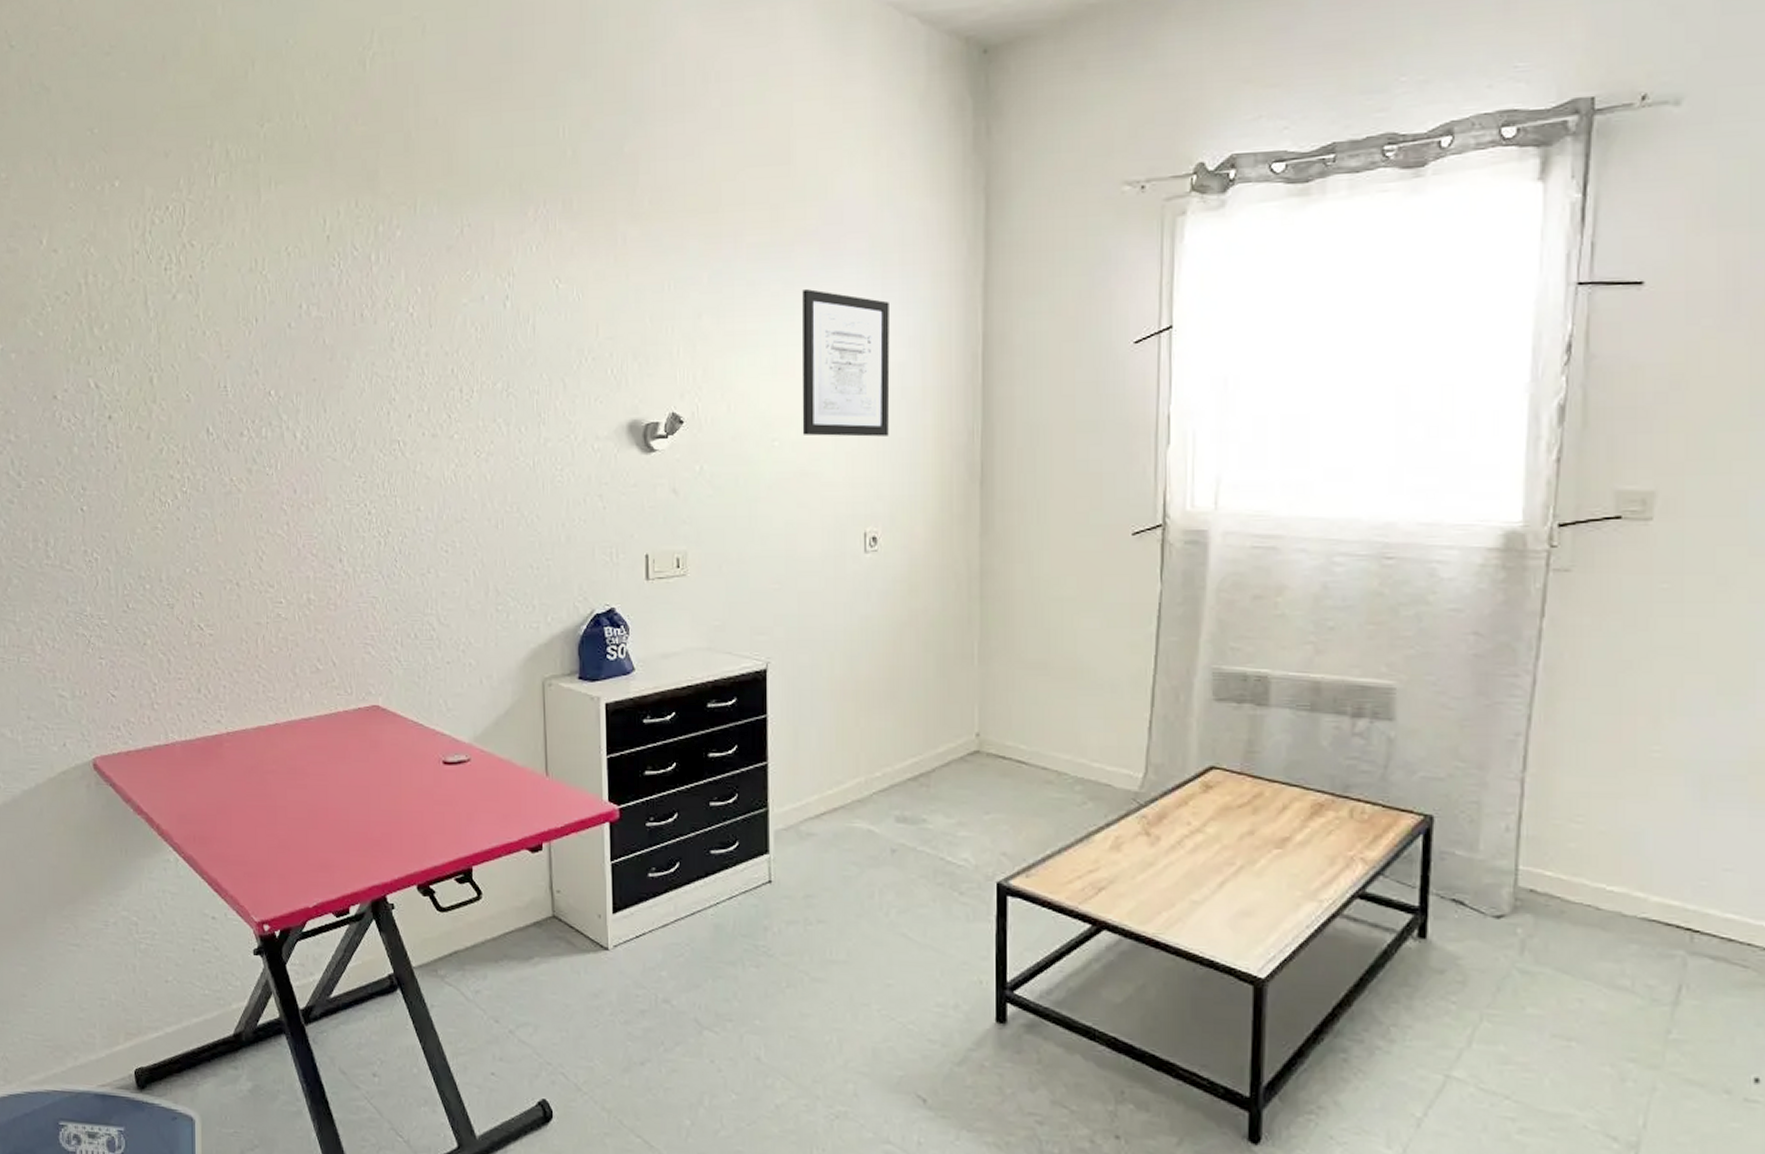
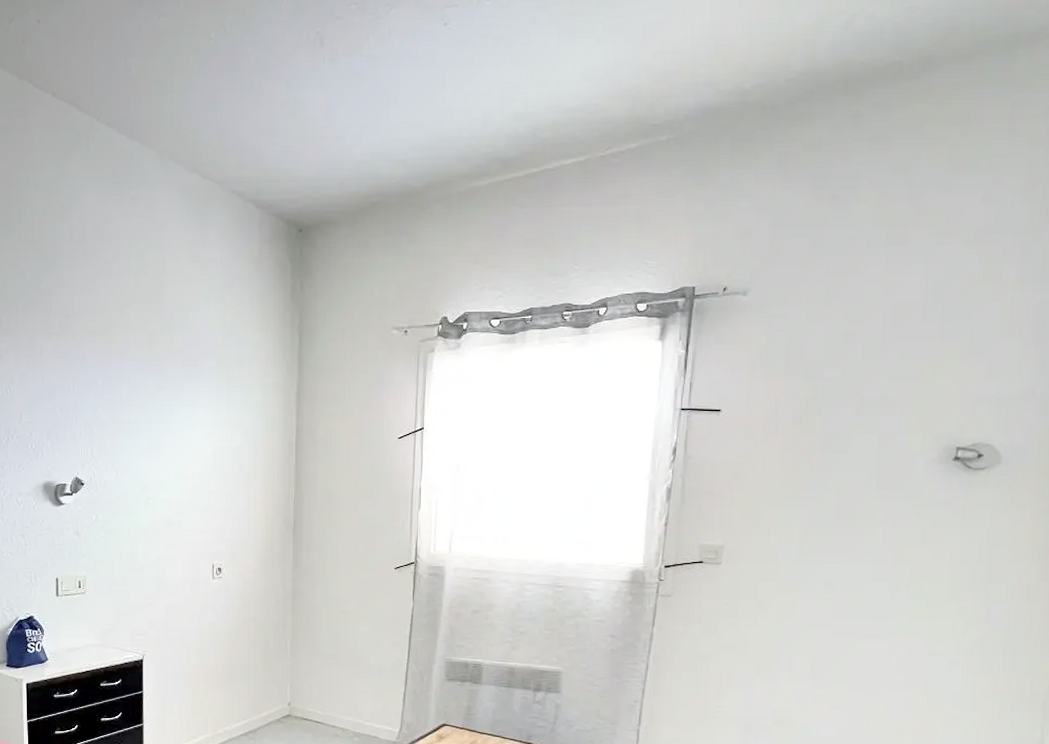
wall art: present [802,289,890,437] -> none [169,393,232,498]

